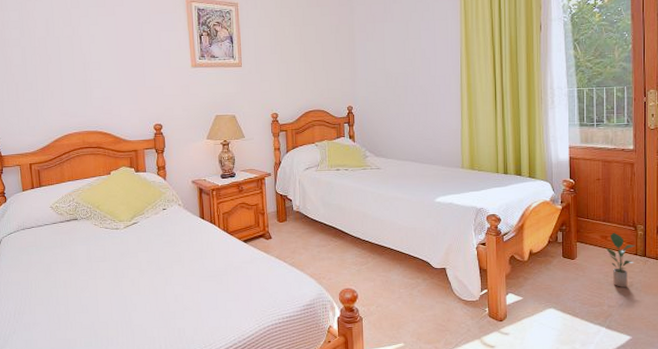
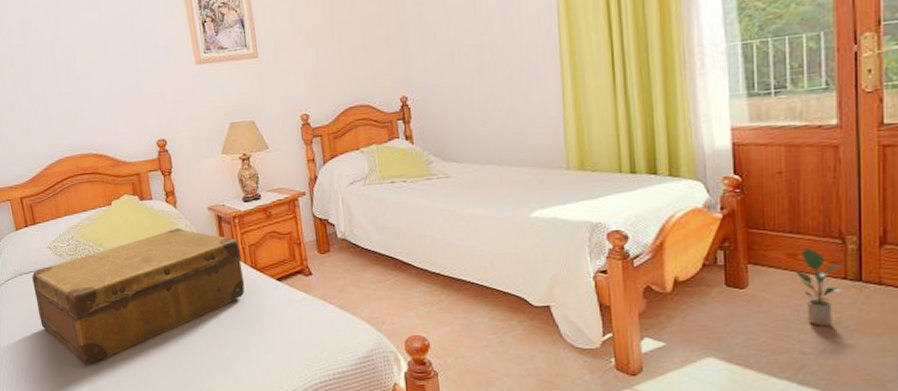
suitcase: none [33,196,217,308] -> present [32,227,245,365]

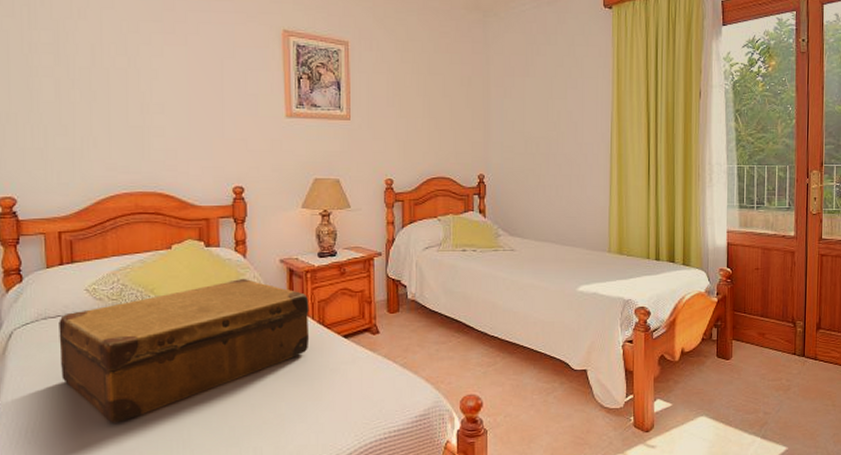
potted plant: present [796,248,844,326] -> none [764,329,794,391]

